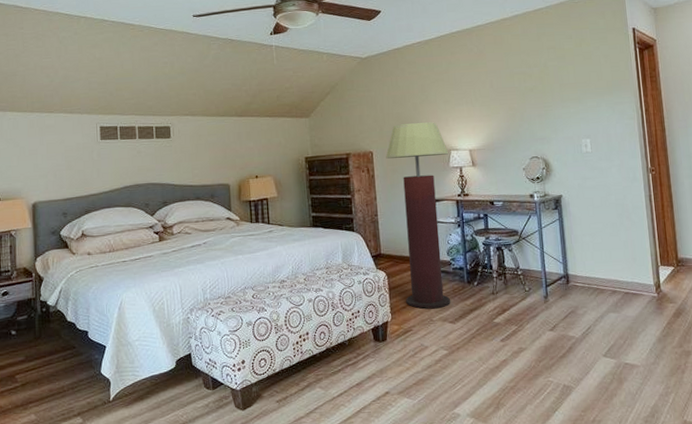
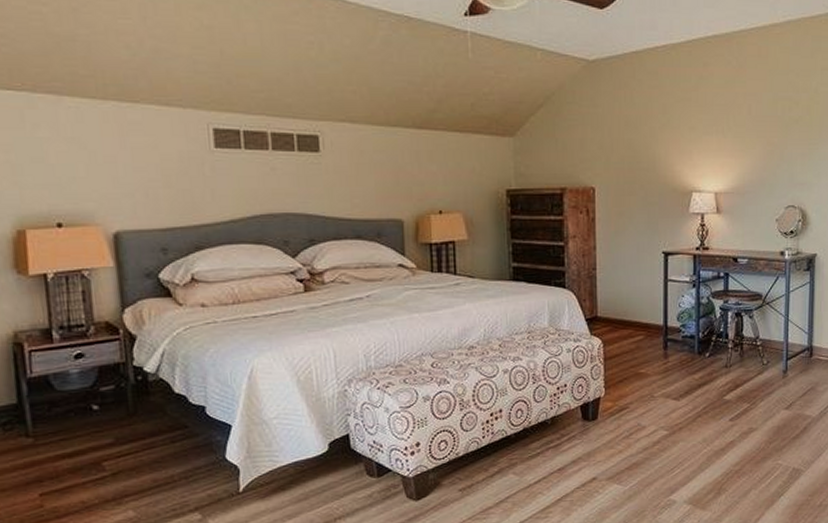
floor lamp: present [386,122,451,309] -> none [611,154,690,383]

